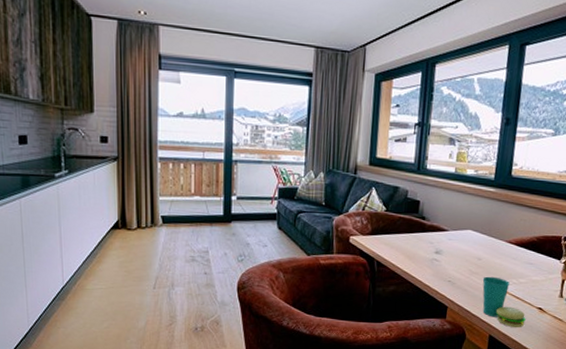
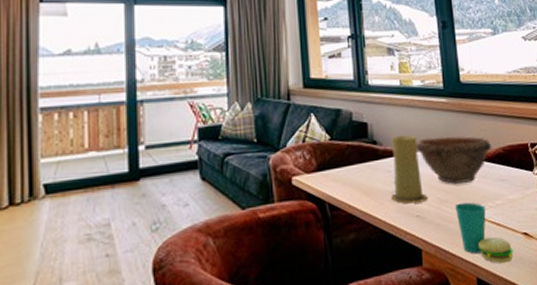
candle: none [430,215,461,271] -> present [390,135,428,204]
bowl: none [459,220,528,261] -> present [416,136,492,184]

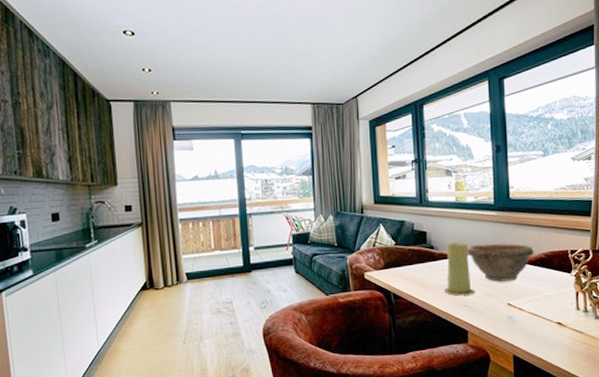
cup: present [454,202,513,264] -> none [498,296,547,345]

